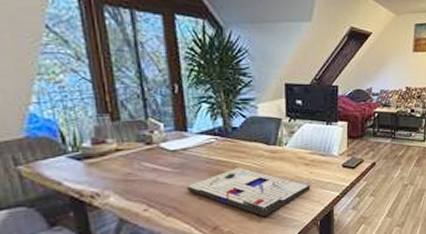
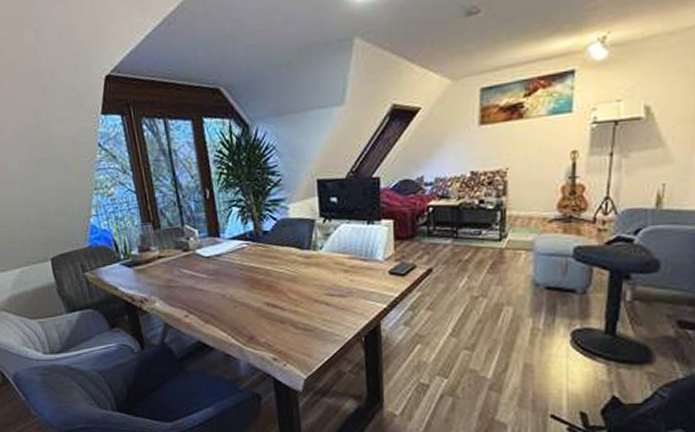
board game: present [187,167,311,218] -> none [222,273,352,329]

